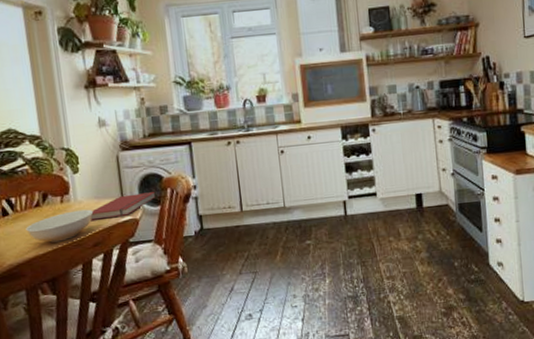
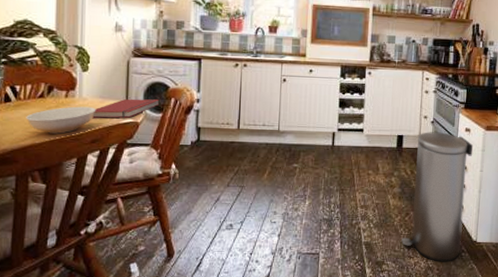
pedal bin: none [438,184,507,329] -> present [401,132,474,262]

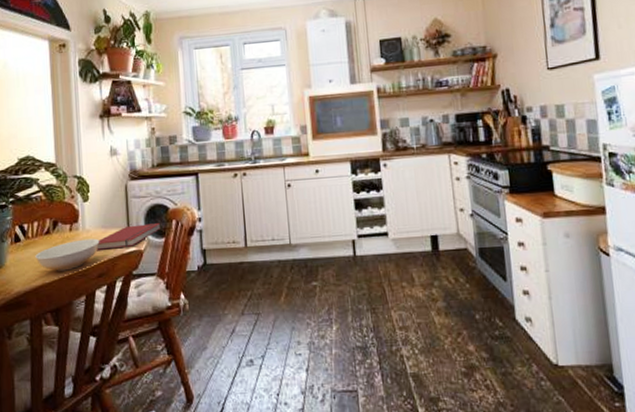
pedal bin: present [401,132,474,262] -> none [456,226,539,395]

